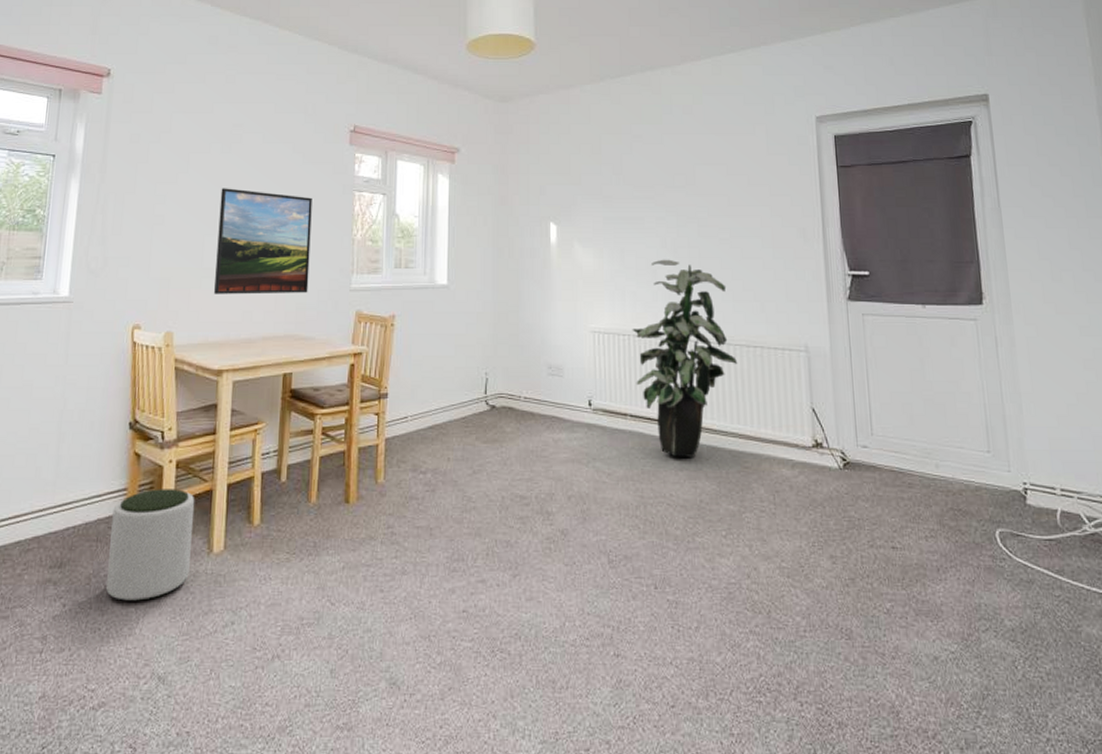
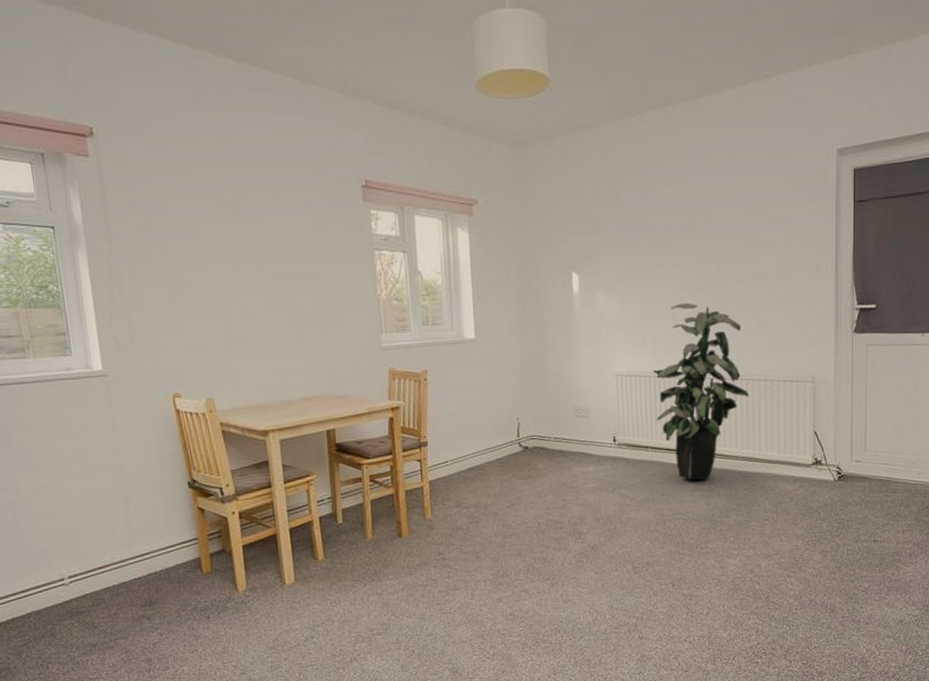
plant pot: present [105,489,195,601] -> none [188,535,267,627]
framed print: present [214,188,312,295] -> none [236,253,340,360]

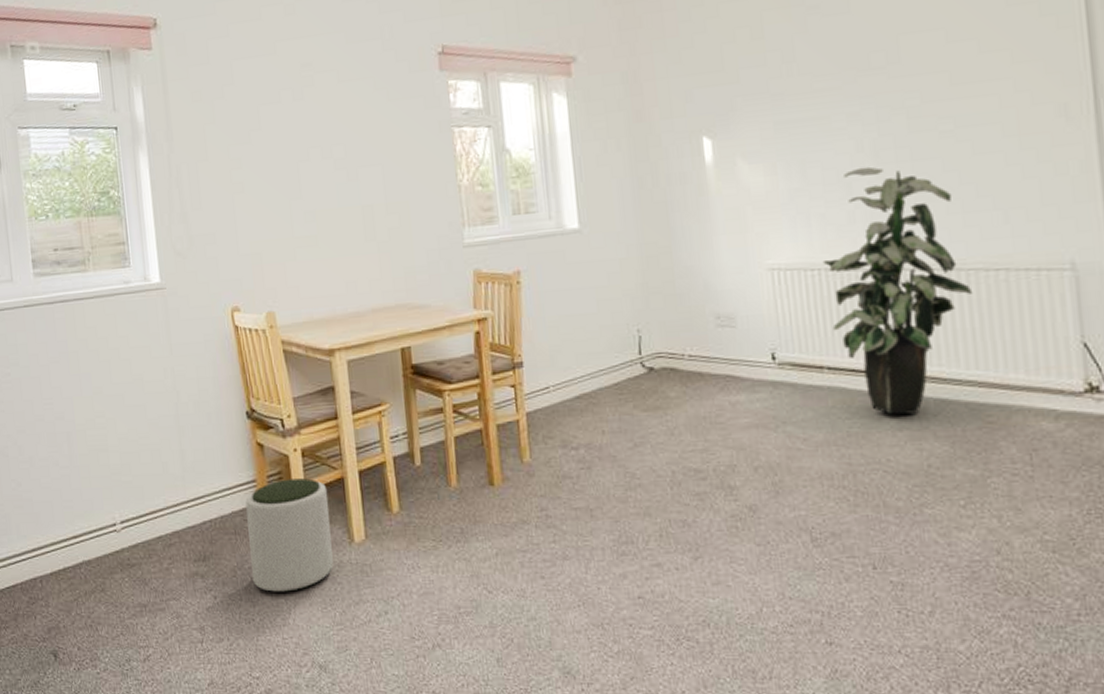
plant pot: none [188,535,267,627] -> present [245,478,334,592]

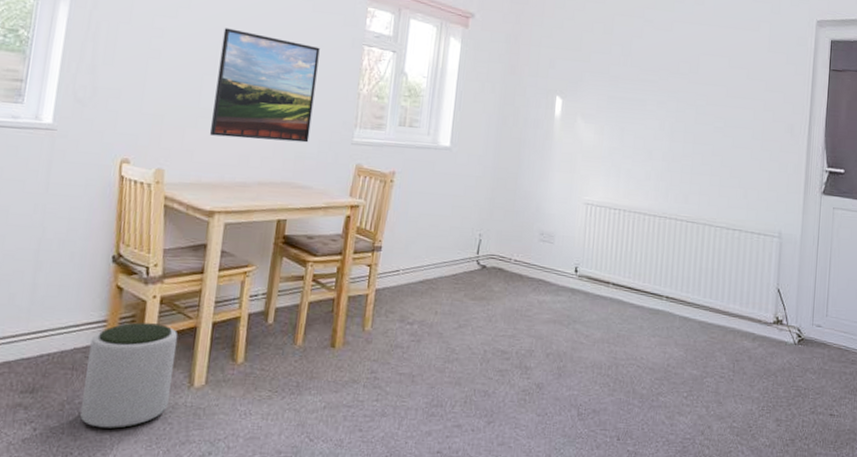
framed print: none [300,141,416,266] -> present [210,28,320,143]
indoor plant: present [822,166,973,415] -> none [621,141,717,326]

